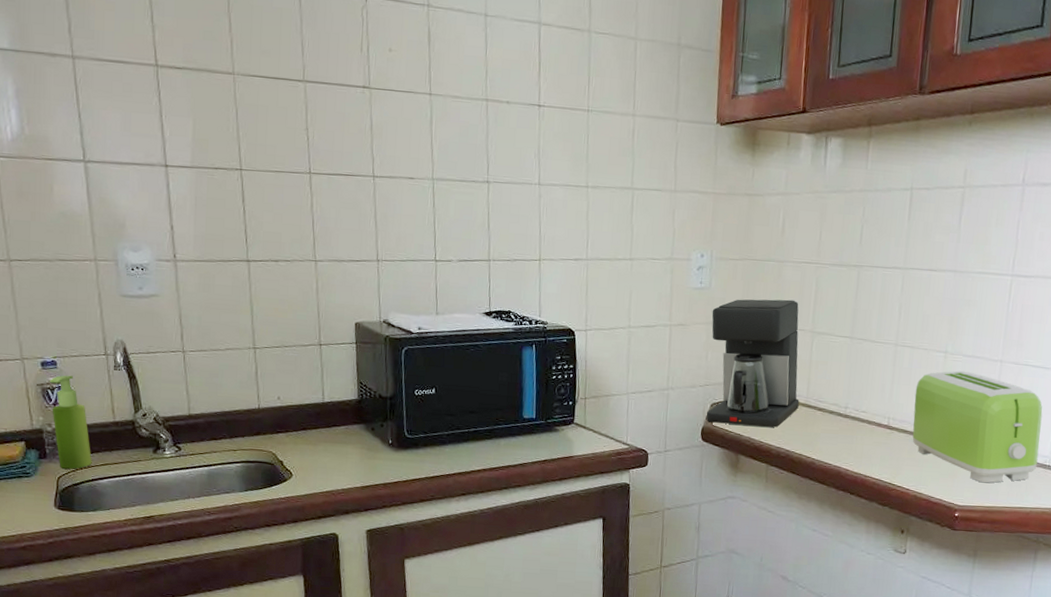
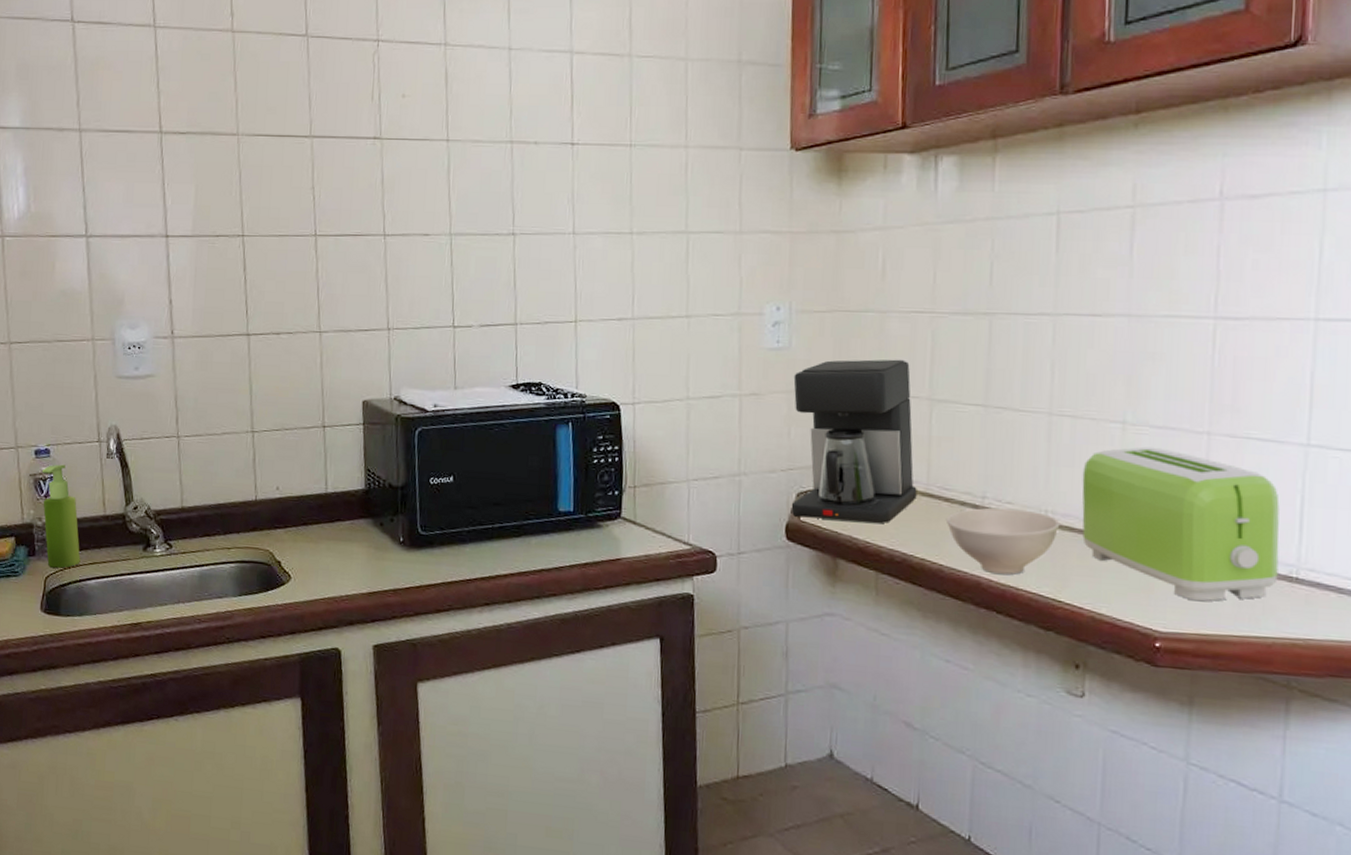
bowl: none [818,415,898,466] -> present [945,507,1060,575]

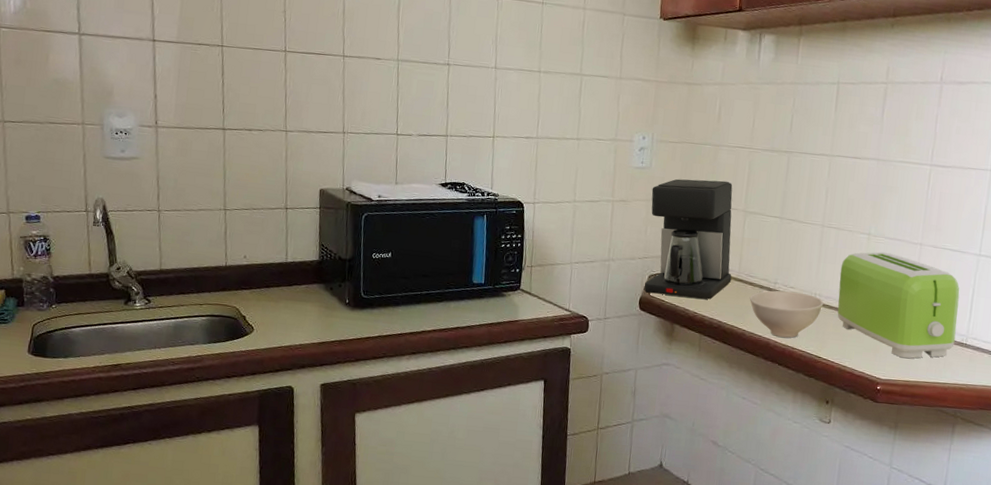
soap dispenser: present [41,464,81,568] -> none [31,229,67,317]

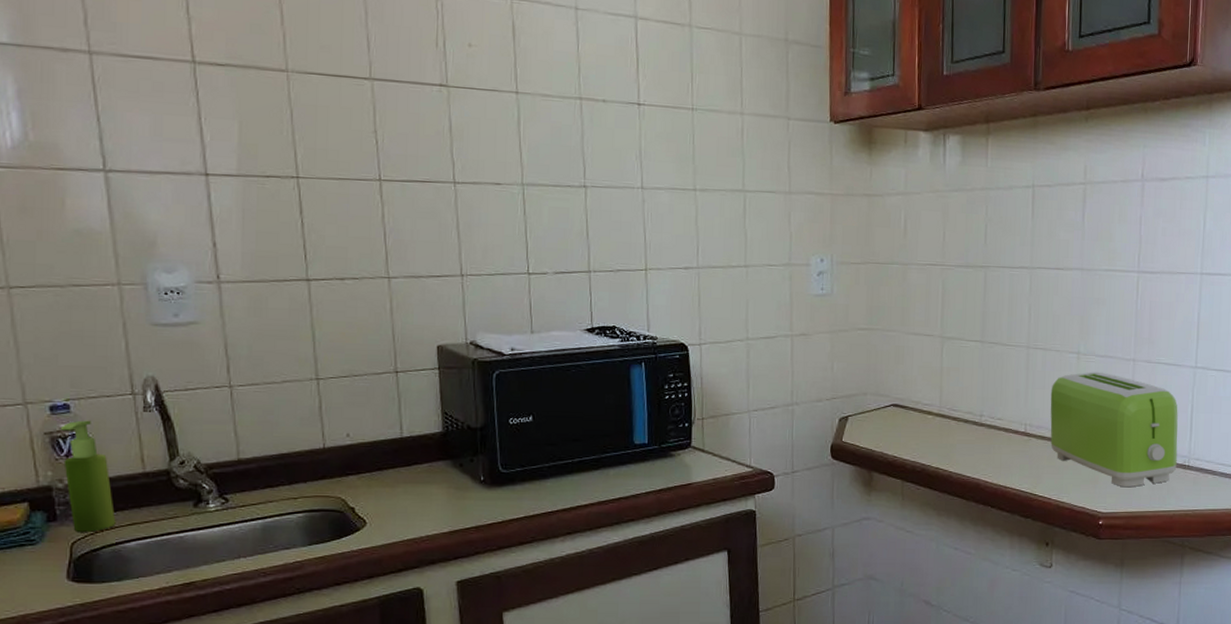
soap dispenser: none [31,229,67,317] -> present [60,420,116,532]
coffee maker: present [644,179,733,300] -> none [835,304,932,440]
bowl: present [749,290,824,338] -> none [953,423,1035,477]

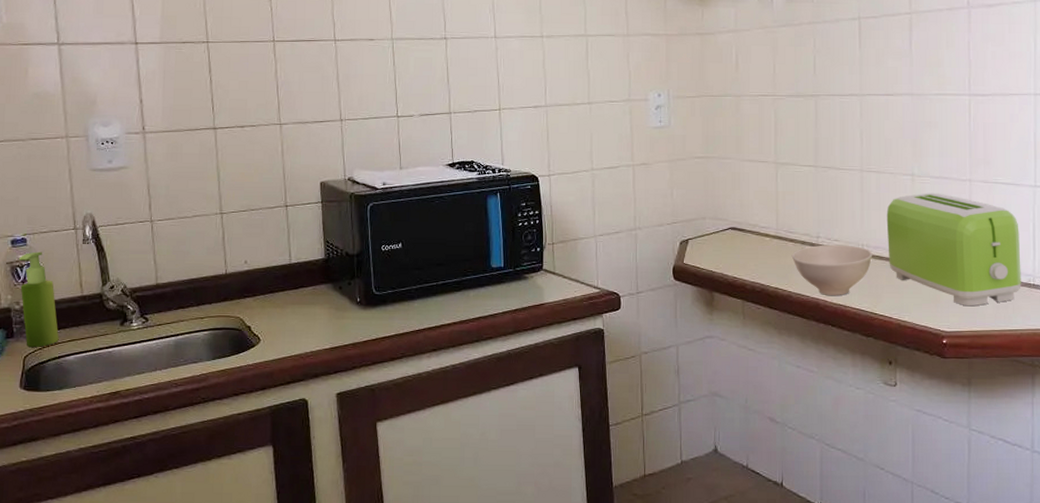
bowl: none [953,423,1035,477] -> present [791,244,873,296]

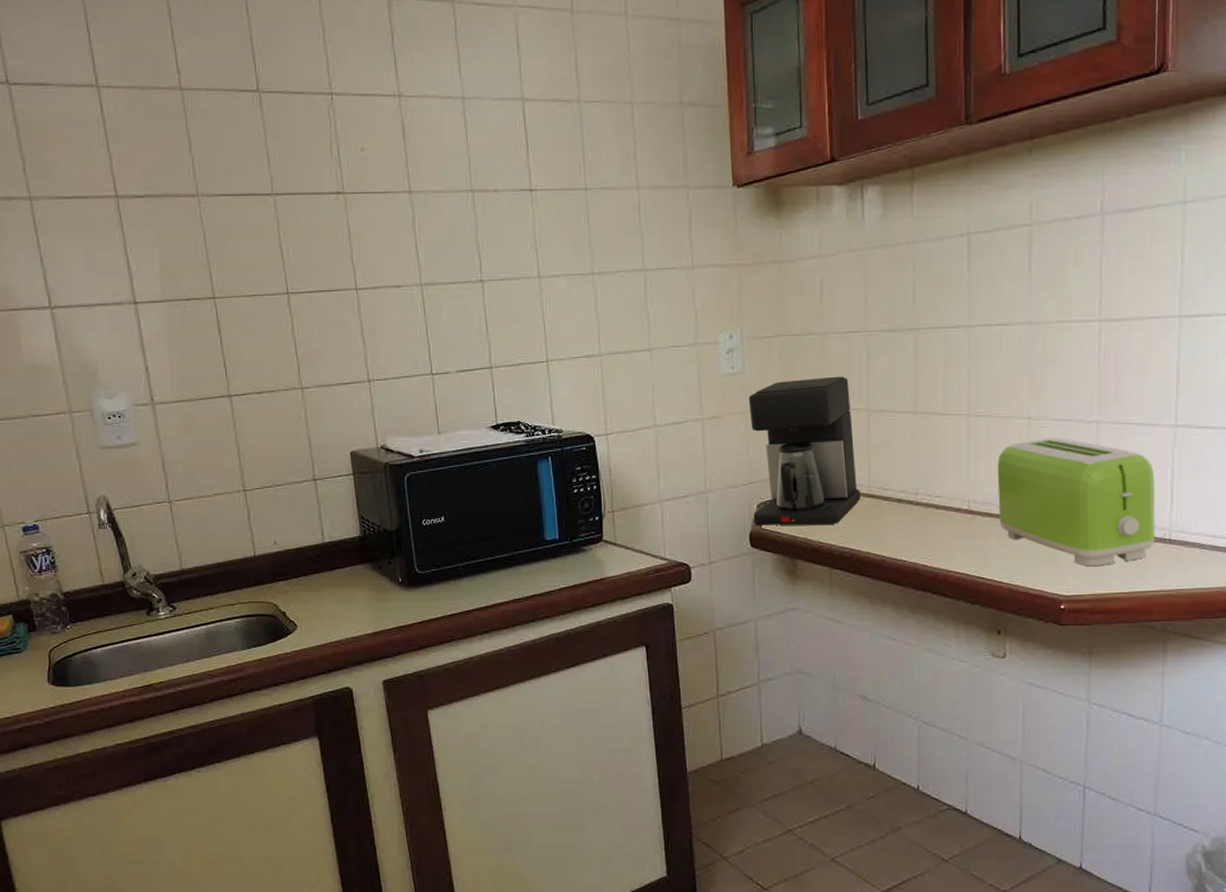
soap dispenser: present [18,251,59,347] -> none [32,539,84,640]
coffee maker: none [673,132,770,262] -> present [748,376,860,525]
bowl: present [791,244,873,296] -> none [885,501,981,560]

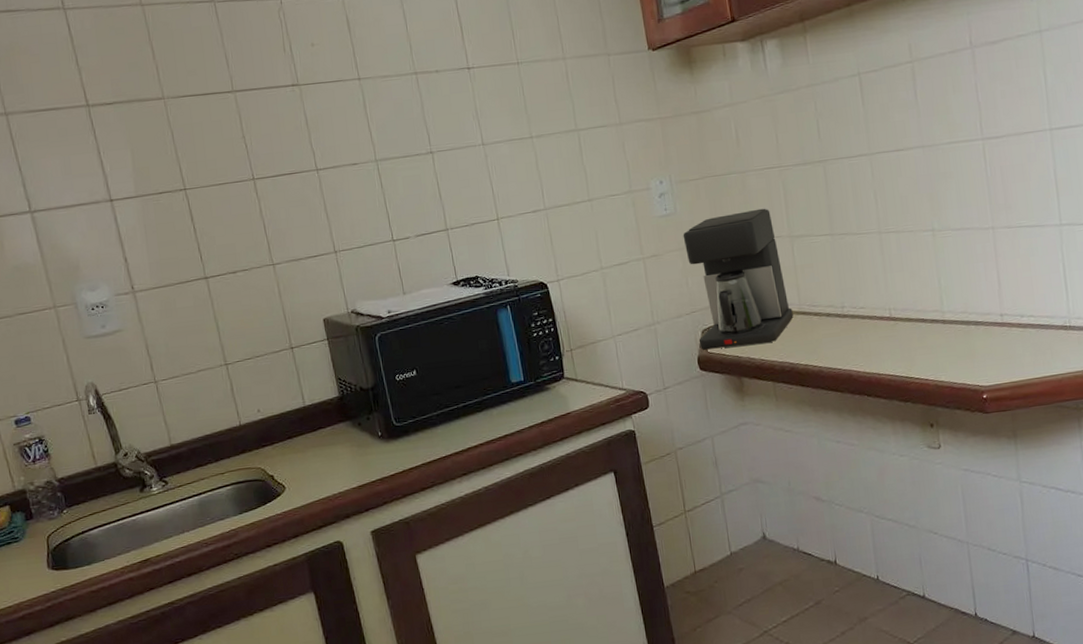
toaster: present [997,438,1156,567] -> none [910,245,1058,358]

